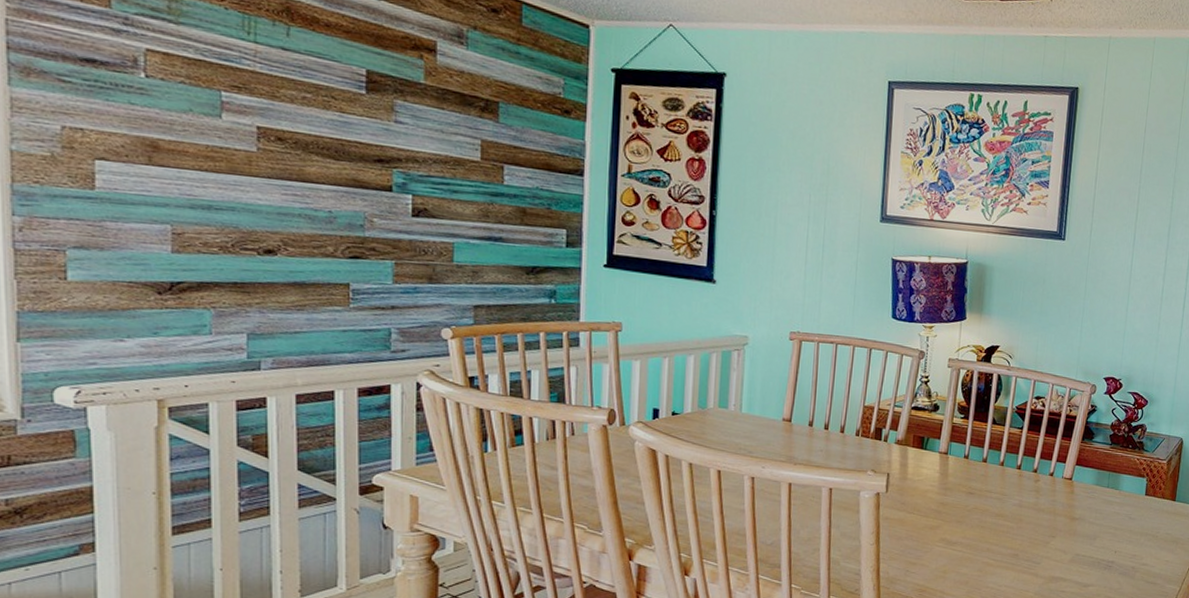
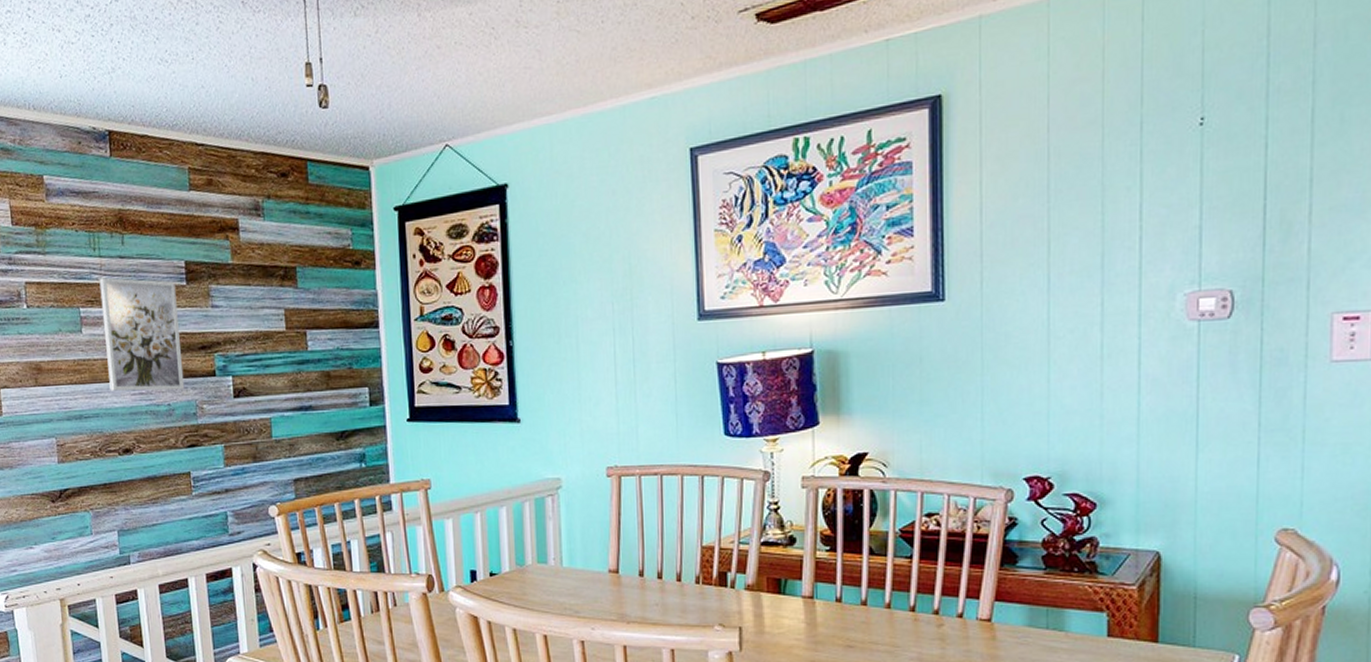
wall art: none [251,65,353,200] -> present [99,277,185,391]

